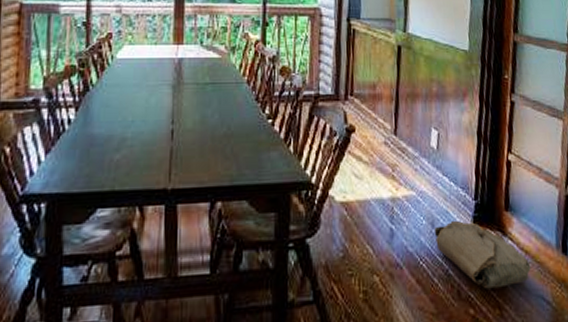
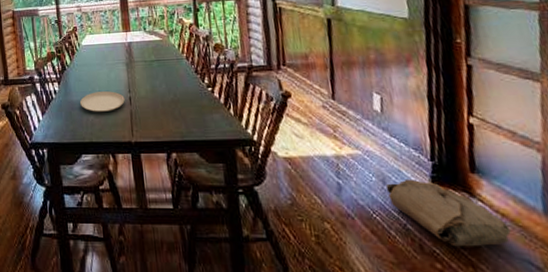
plate: none [104,121,165,151] -> present [80,91,125,113]

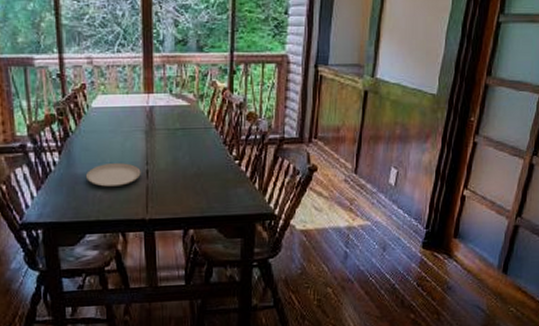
bag: present [385,180,511,247] -> none [385,246,471,300]

